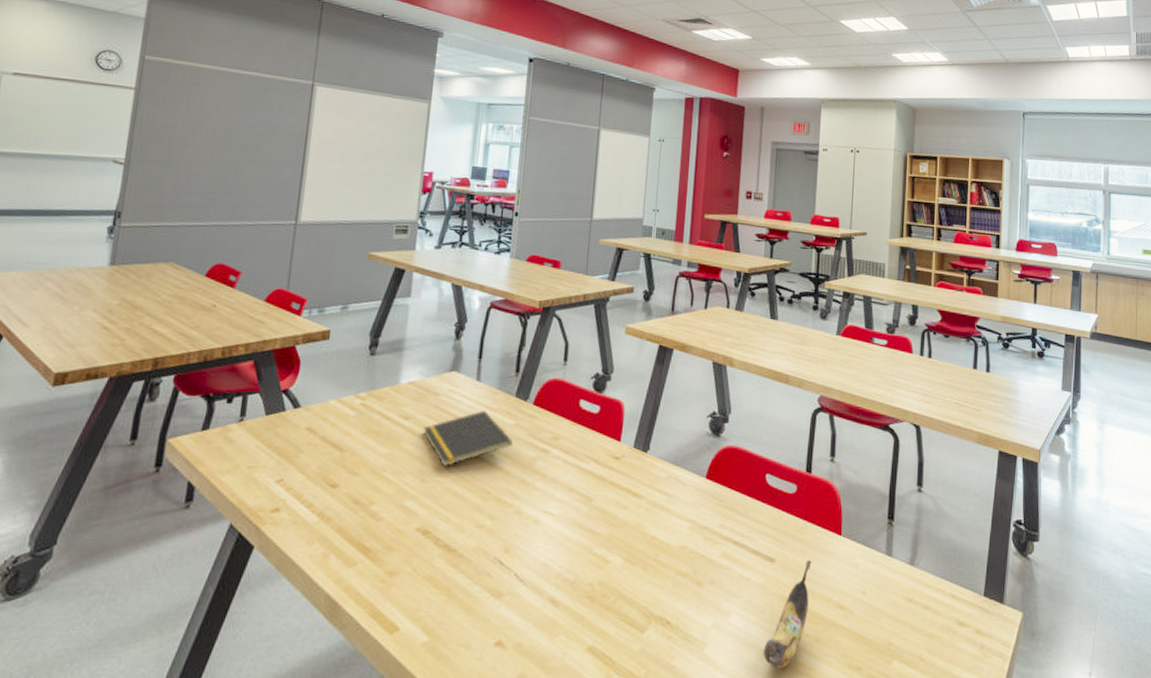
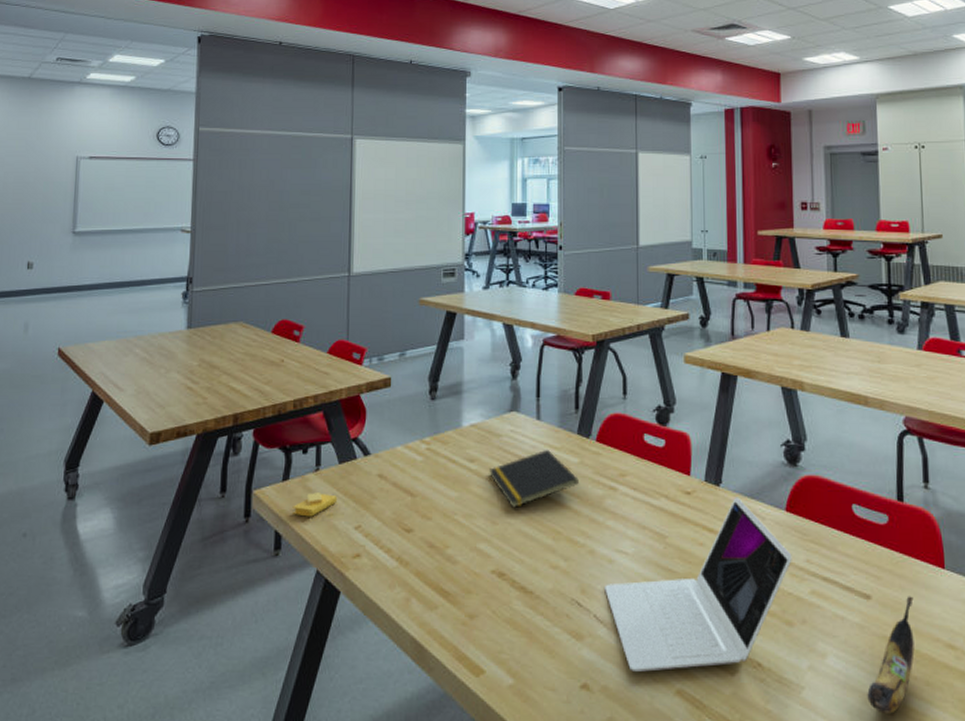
sticky notes: none [209,444,261,469] -> present [292,493,338,517]
laptop: none [527,463,708,630] -> present [605,497,792,673]

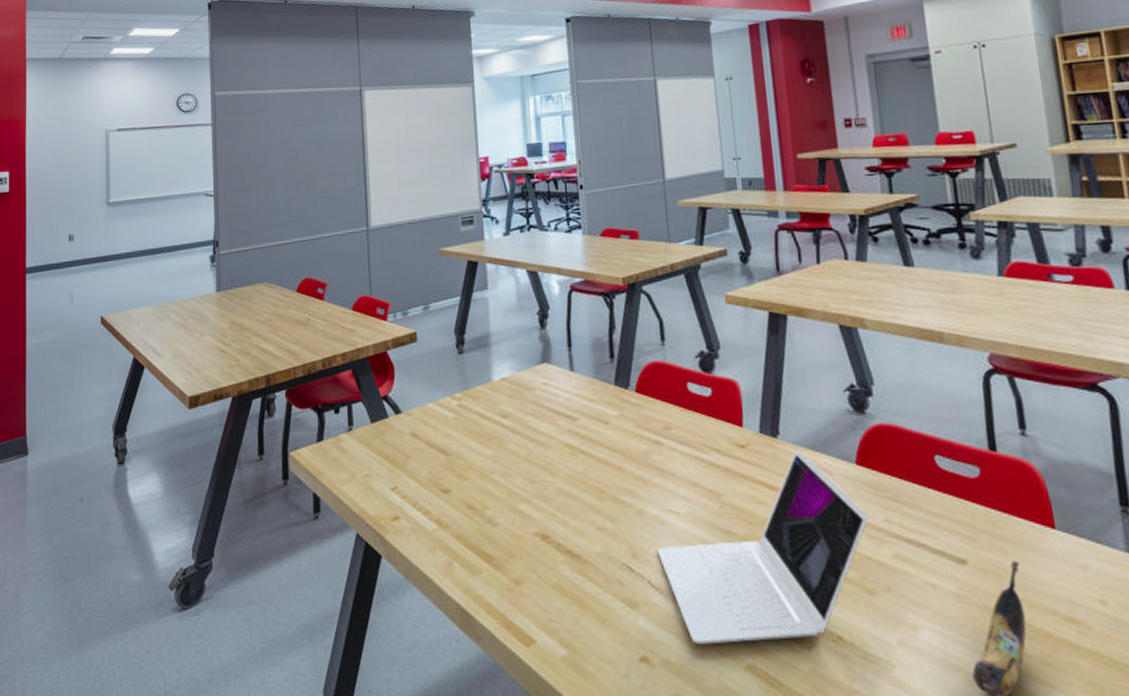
sticky notes: present [292,493,338,517] -> none [329,453,372,478]
notepad: present [490,449,579,509] -> none [524,402,620,467]

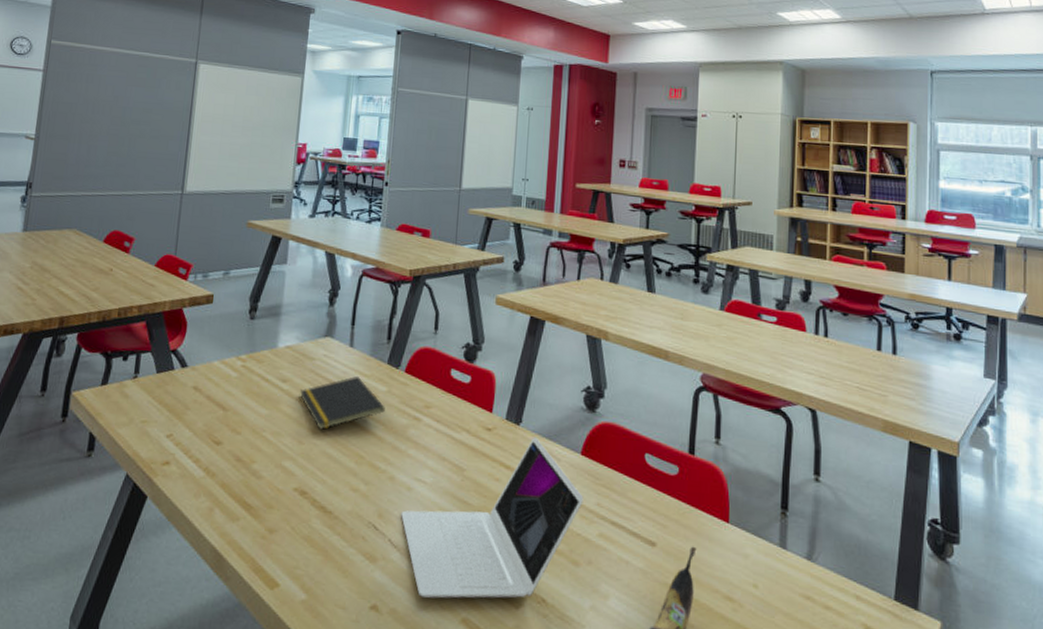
notepad: none [524,402,620,467] -> present [300,375,385,431]

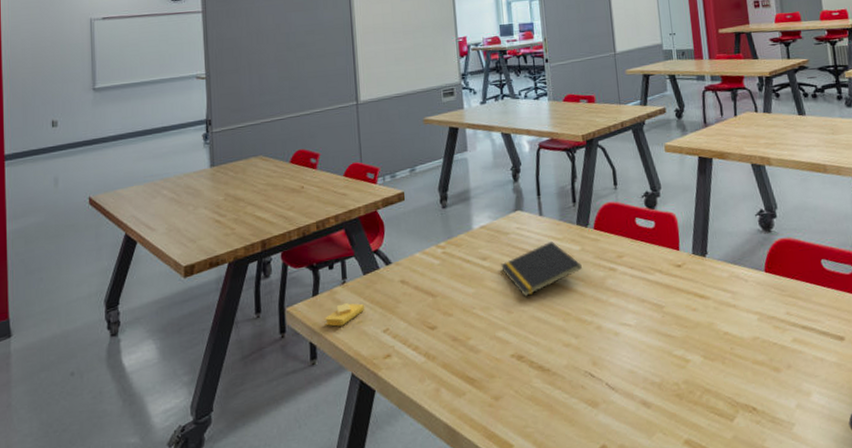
sticky notes: none [108,399,153,422] -> present [324,303,365,327]
laptop: present [401,437,584,599] -> none [613,264,774,430]

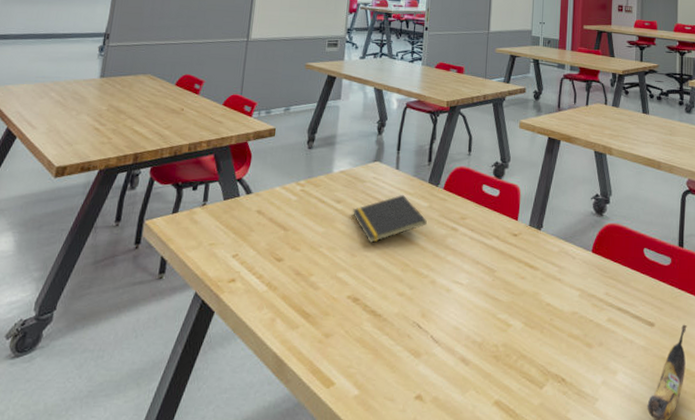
sticky notes: present [324,303,365,327] -> none [178,224,220,246]

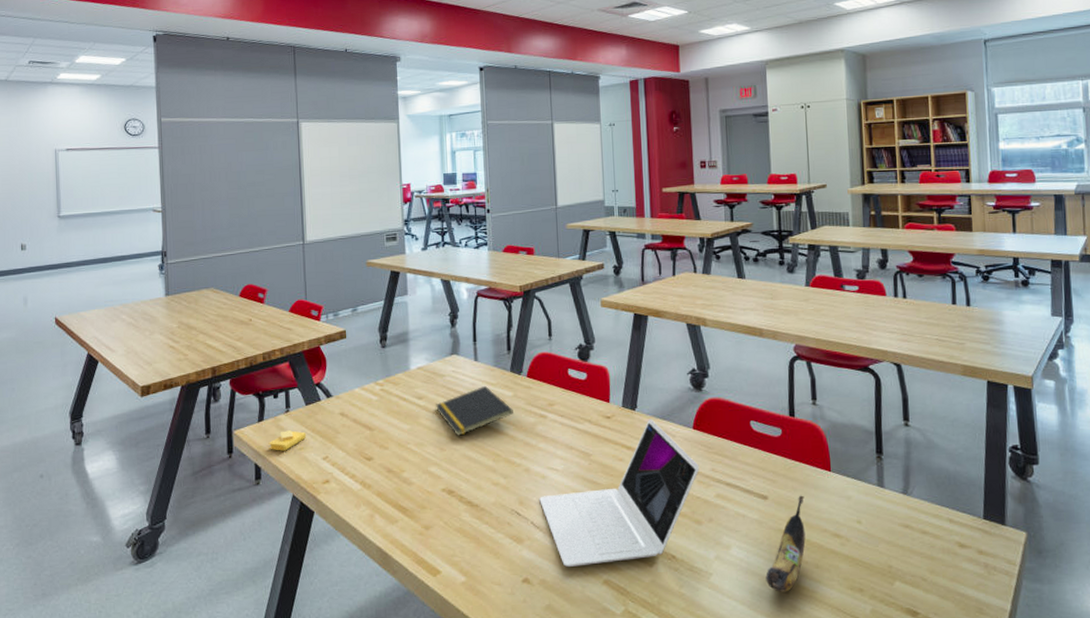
sticky notes: none [178,224,220,246] -> present [268,430,307,451]
laptop: none [441,239,595,386] -> present [539,419,700,568]

